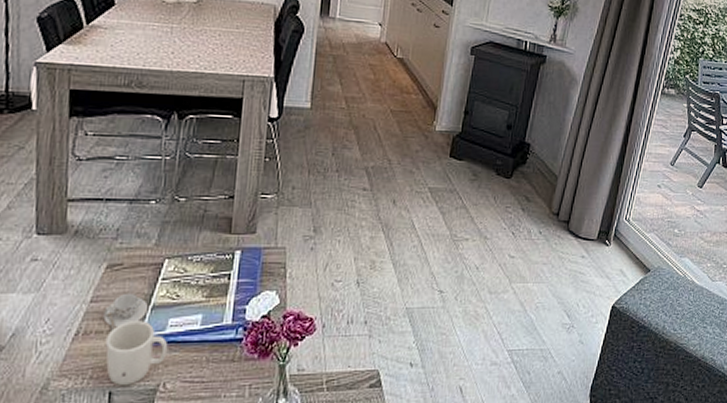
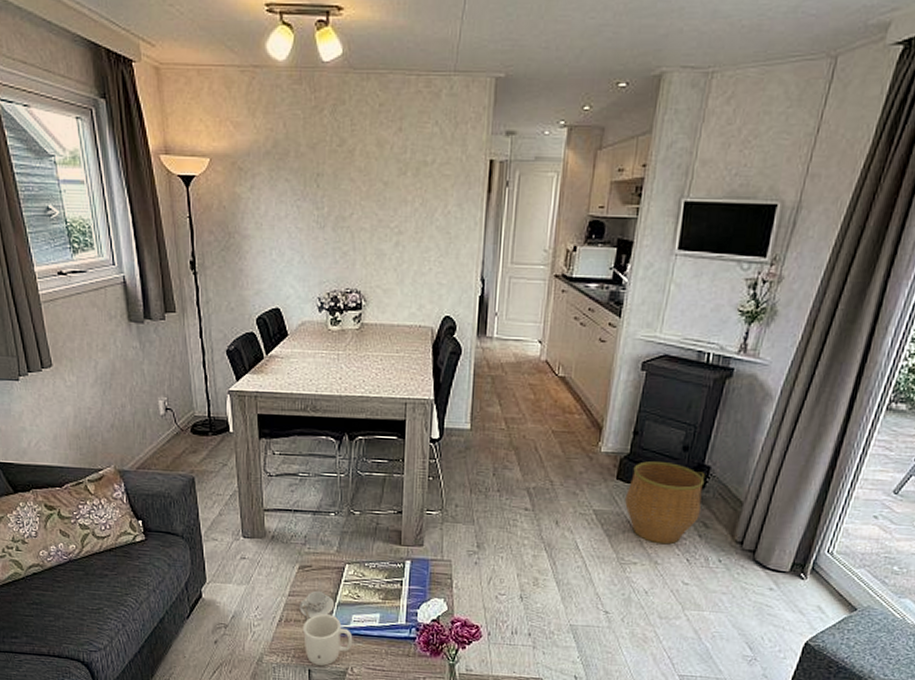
basket: none [456,139,526,219] -> present [624,461,706,545]

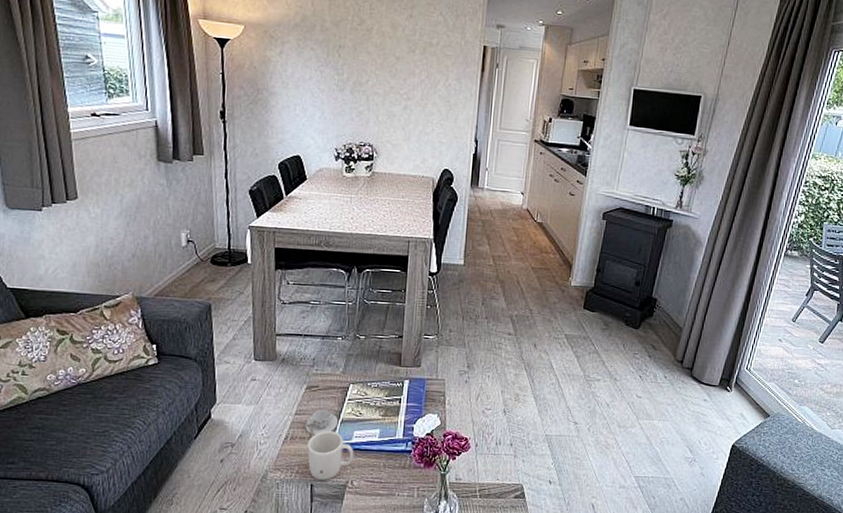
basket: present [624,461,706,545] -> none [590,294,653,364]

